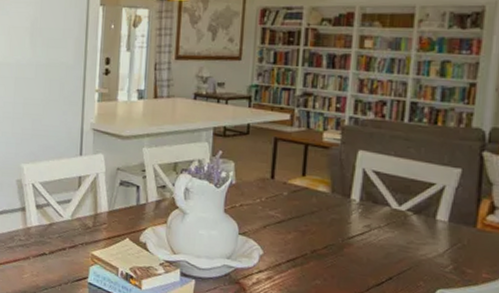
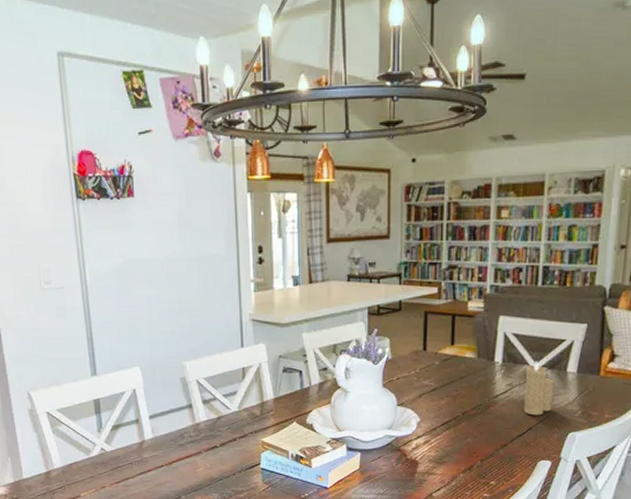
candle: none [383,203,421,265] -> present [524,361,554,416]

